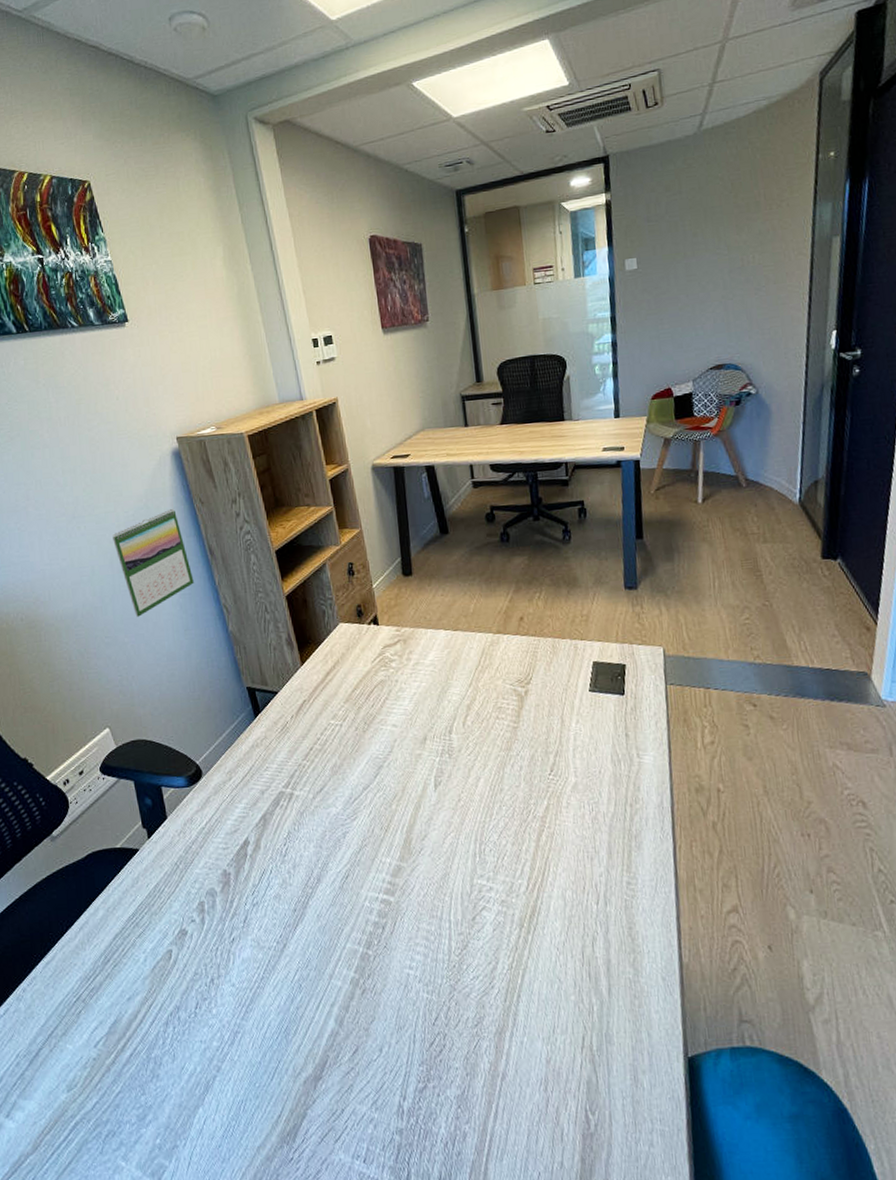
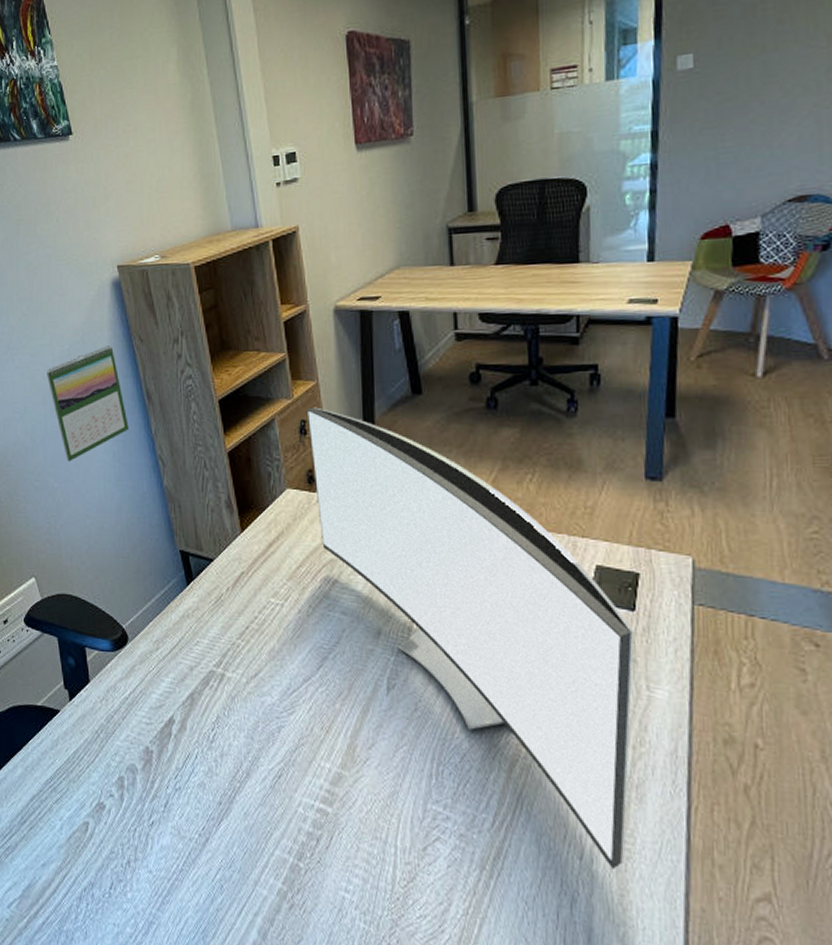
monitor: none [354,551,630,908] -> present [307,407,635,869]

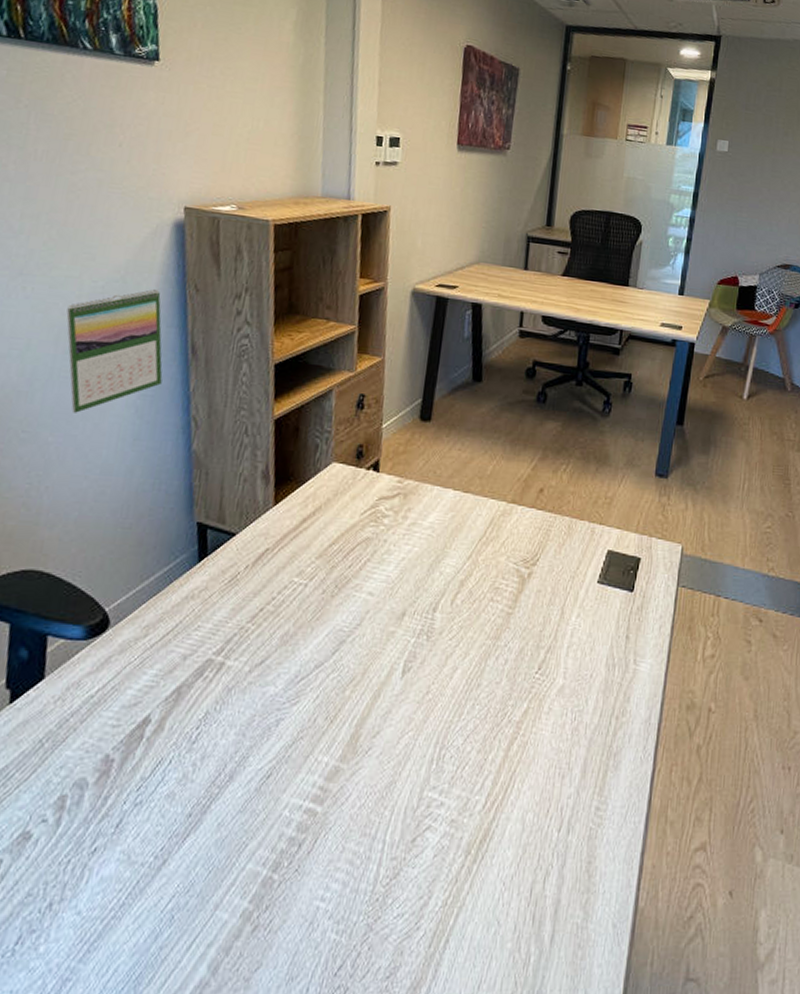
monitor: present [307,407,635,869] -> none [360,382,631,837]

